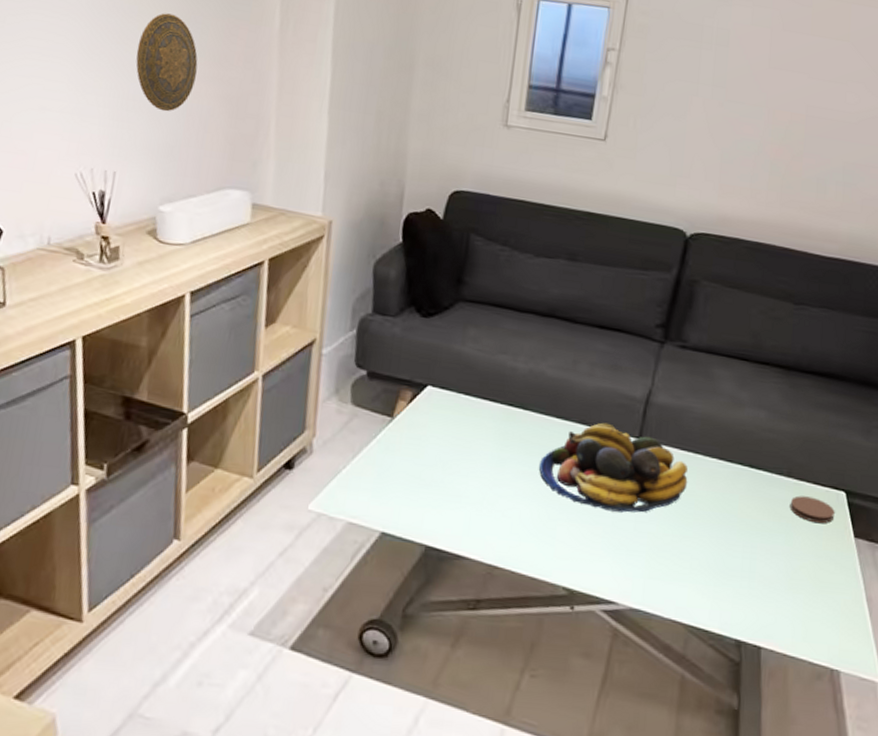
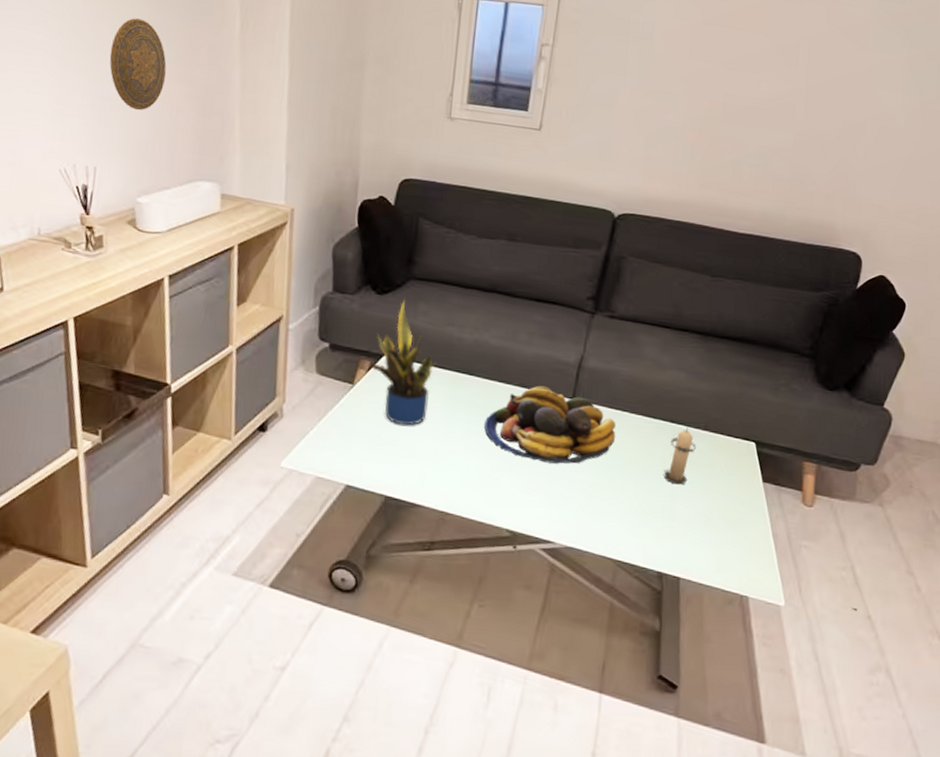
potted plant: none [411,321,488,465] -> present [369,298,438,426]
candle: none [741,473,780,539] -> present [663,427,697,485]
coaster: present [790,495,835,524] -> none [706,446,746,471]

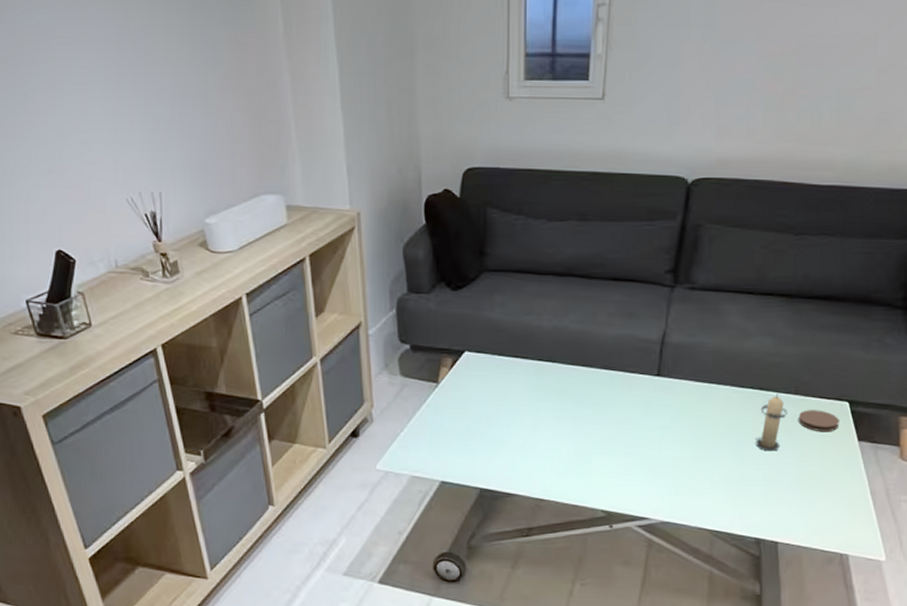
decorative plate: present [109,18,167,111] -> none [157,31,215,129]
potted plant: present [369,298,438,426] -> none [451,291,519,418]
fruit bowl: present [484,385,616,464] -> none [571,365,704,442]
coaster: none [706,446,746,471] -> present [798,410,839,432]

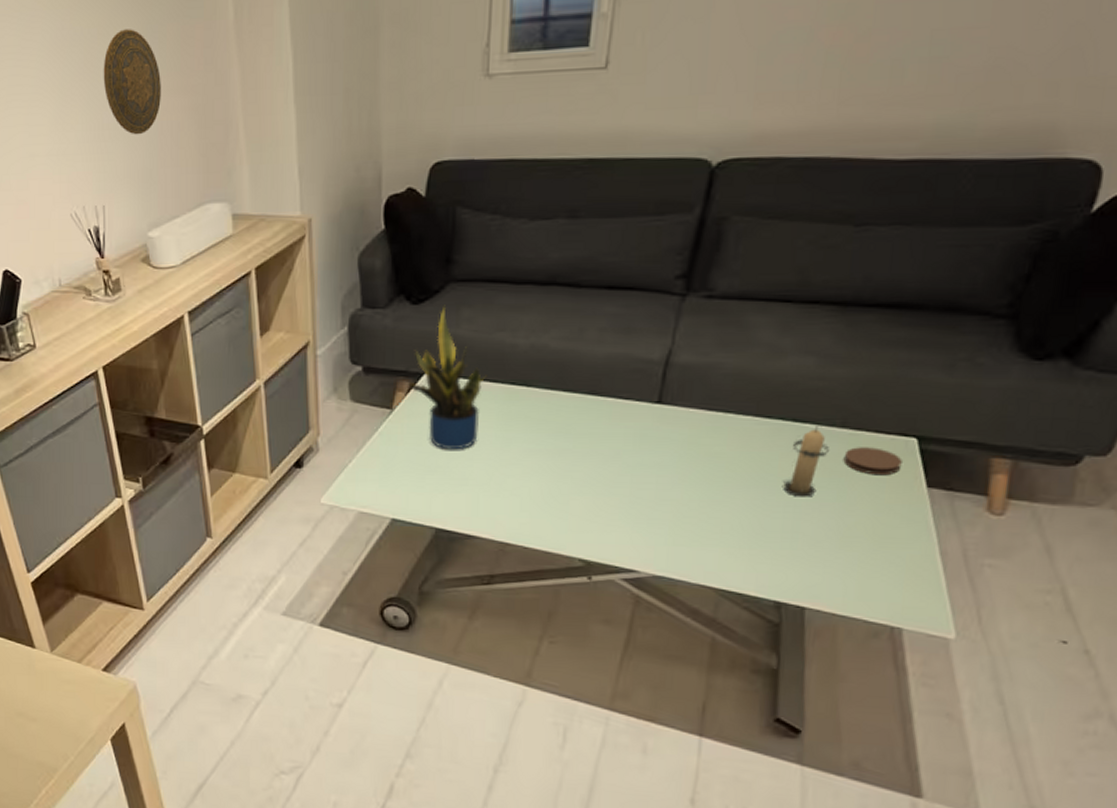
decorative plate: none [157,31,215,129] -> present [103,29,161,135]
potted plant: none [451,291,519,418] -> present [408,305,488,450]

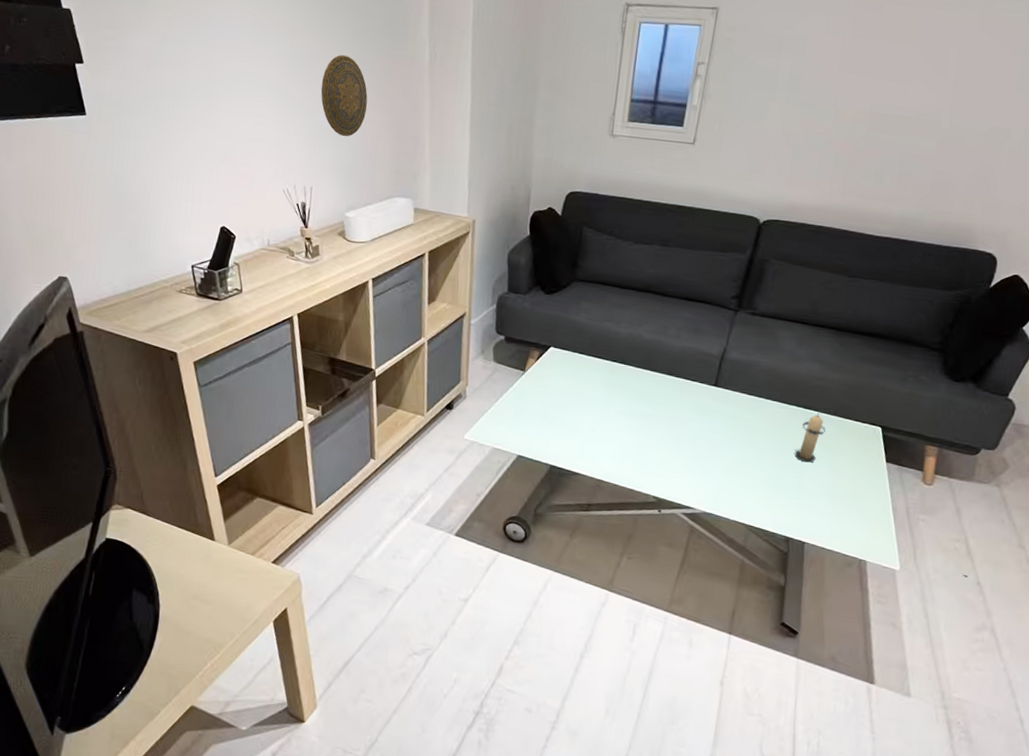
potted plant: present [408,305,488,450] -> none [538,297,597,407]
coaster: present [843,447,902,476] -> none [834,430,872,452]

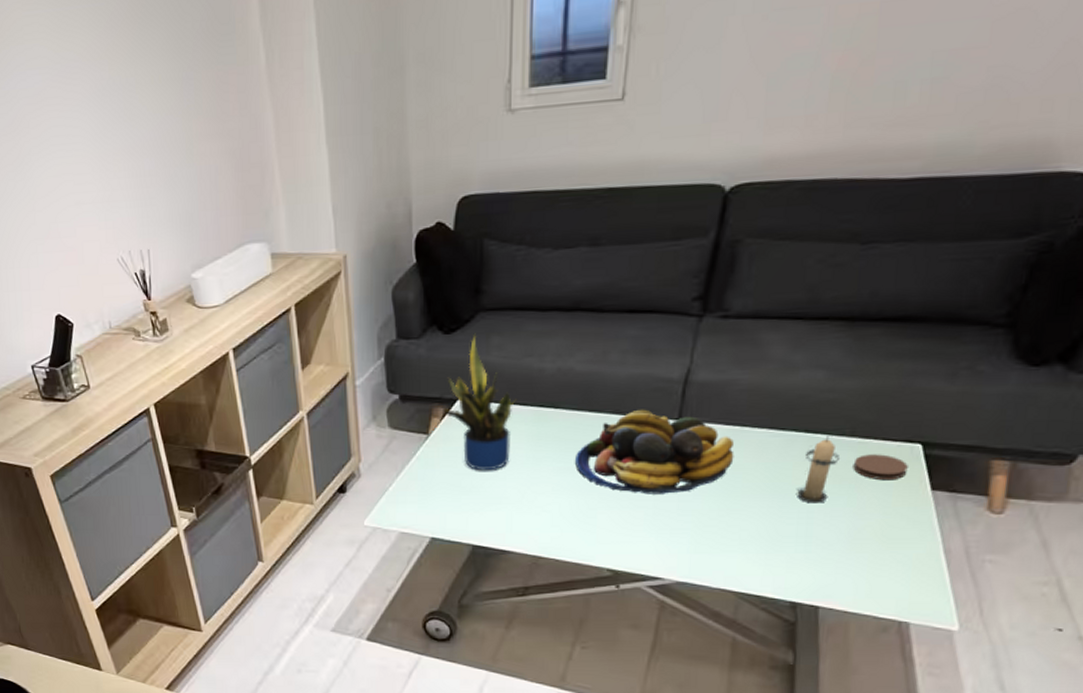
decorative plate: present [321,55,368,137] -> none [142,77,199,181]
potted plant: none [538,297,597,407] -> present [443,333,518,471]
fruit bowl: none [636,374,753,442] -> present [575,409,734,494]
coaster: none [834,430,872,452] -> present [853,454,908,481]

